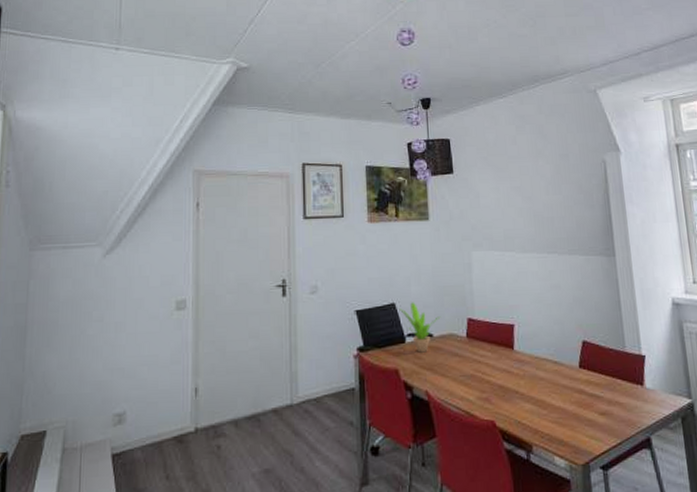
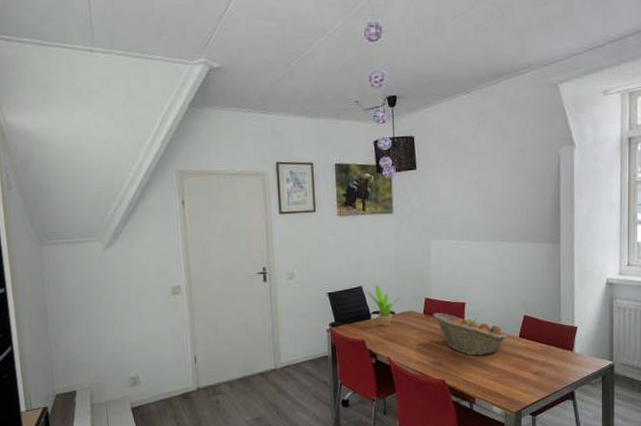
fruit basket: none [478,335,566,391] -> present [433,312,508,356]

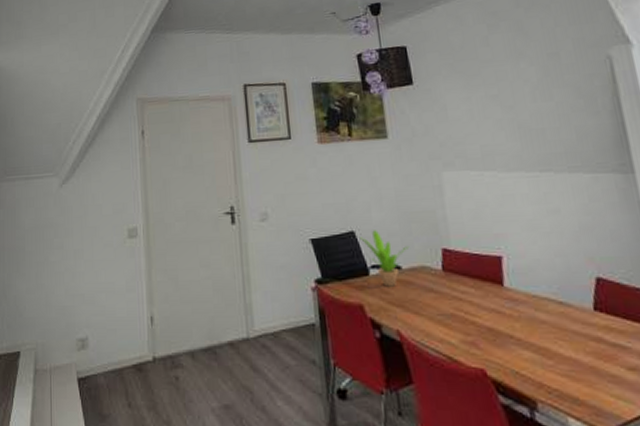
fruit basket: present [433,312,508,356] -> none [456,269,575,336]

